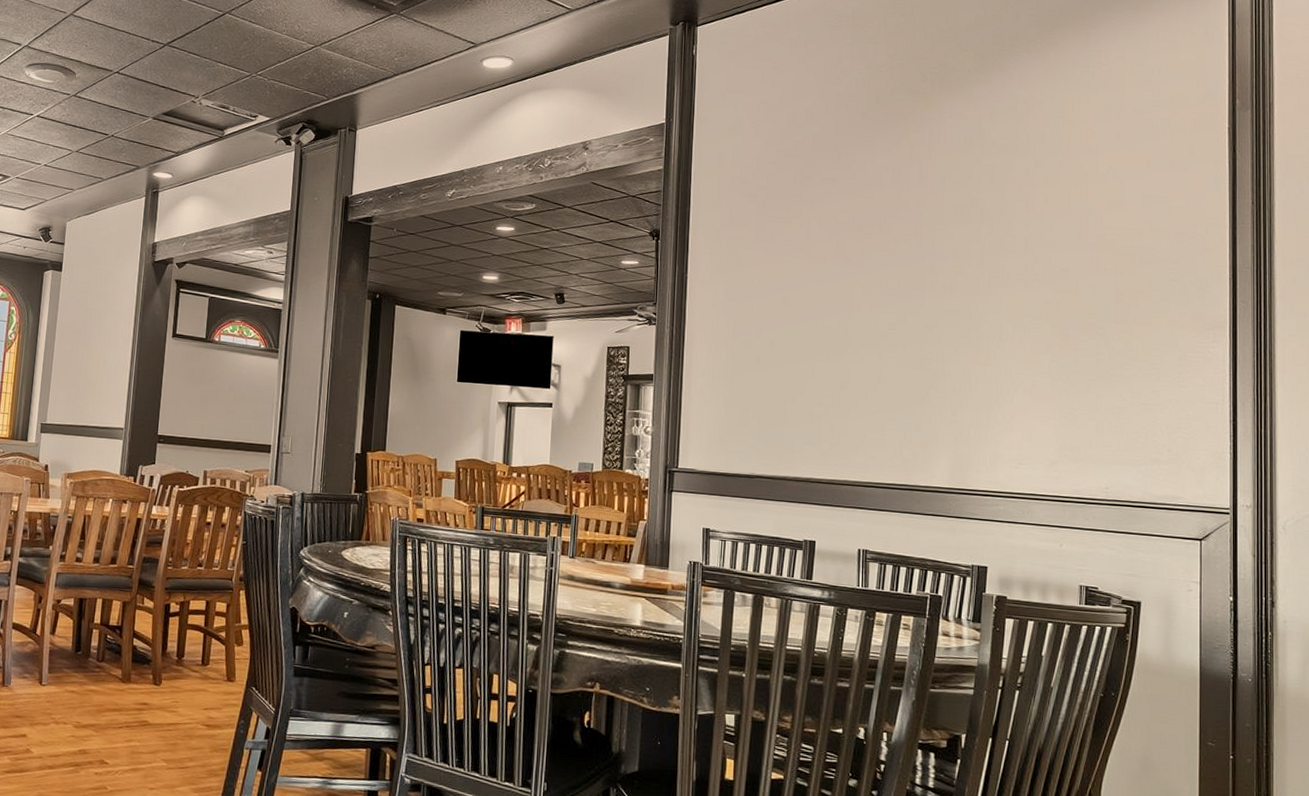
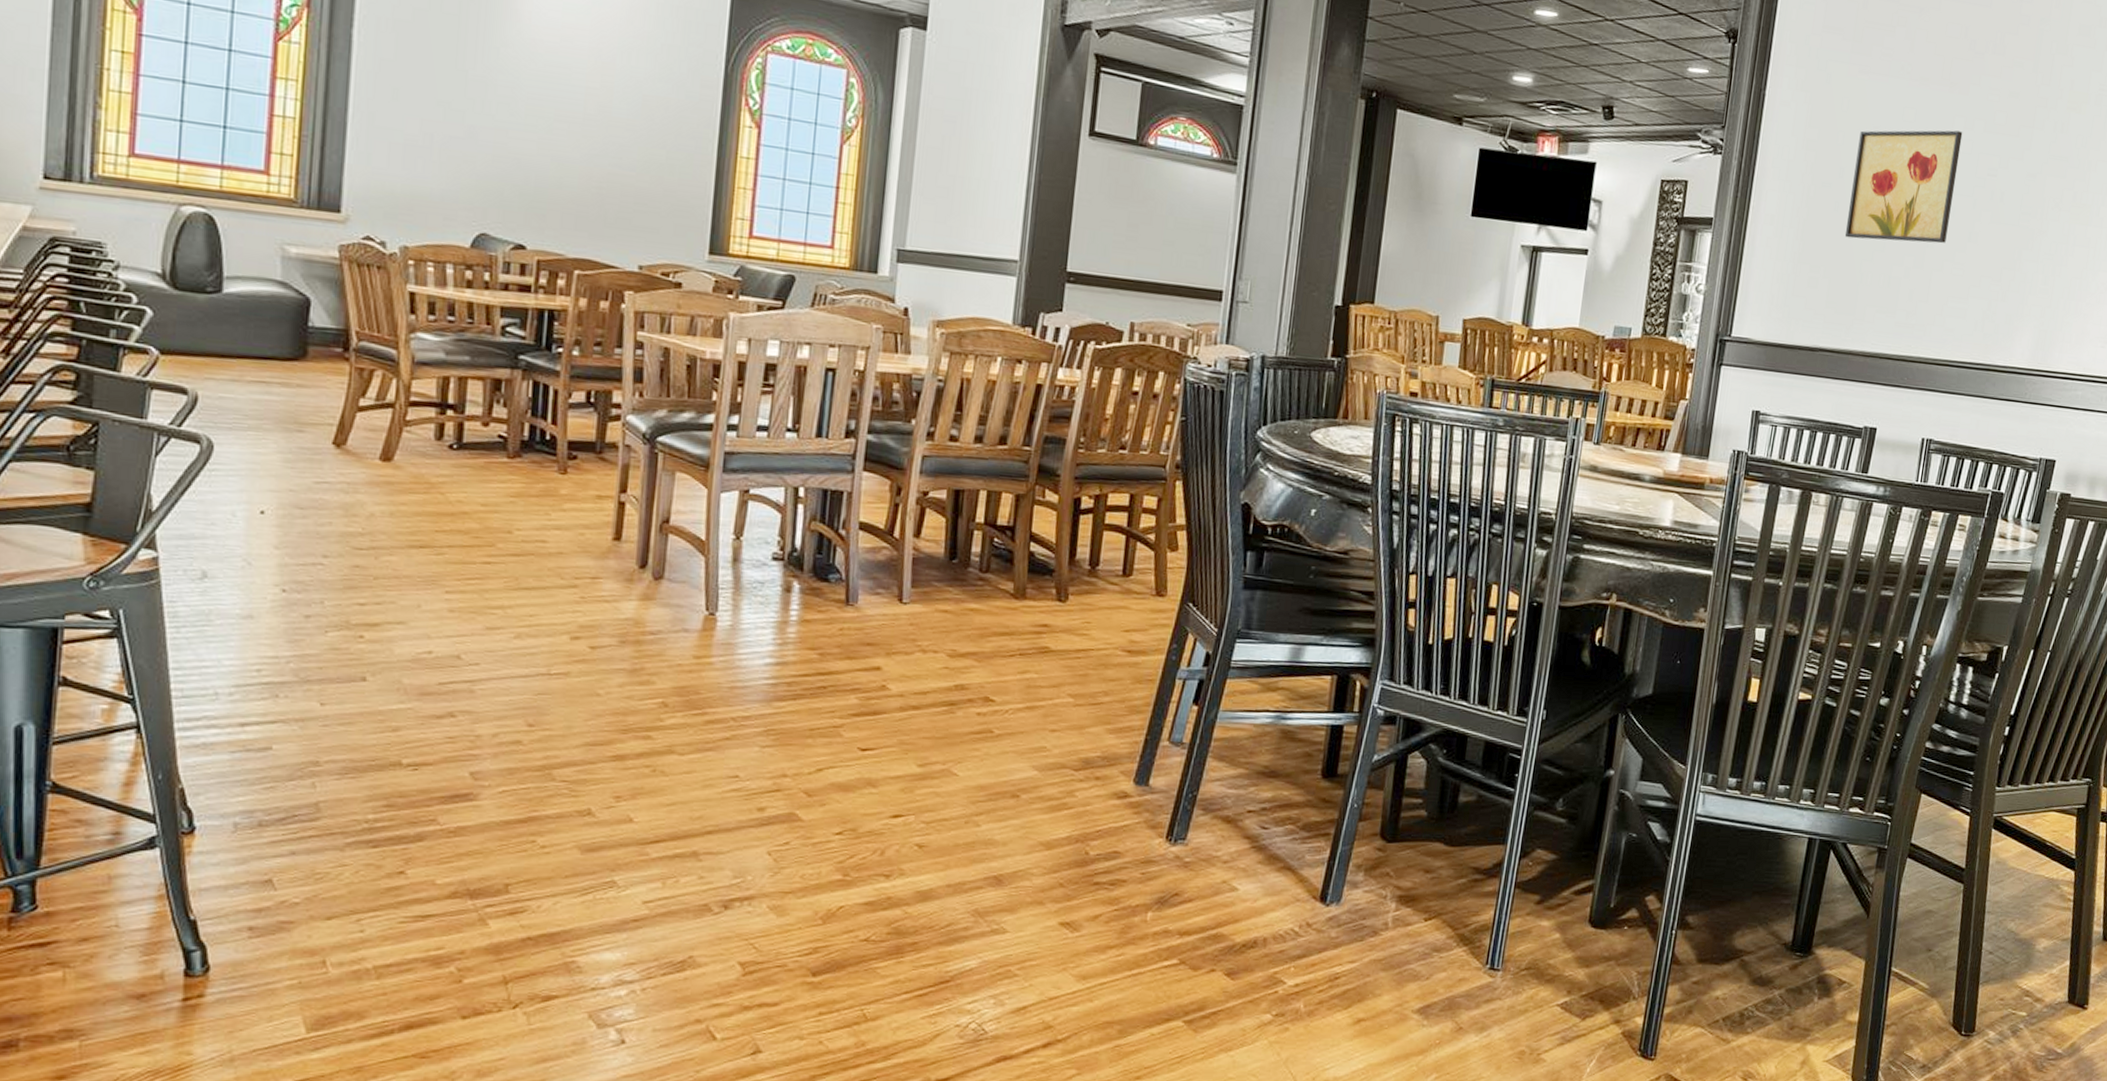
wall art: none [767,295,862,386] -> present [1844,130,1963,244]

